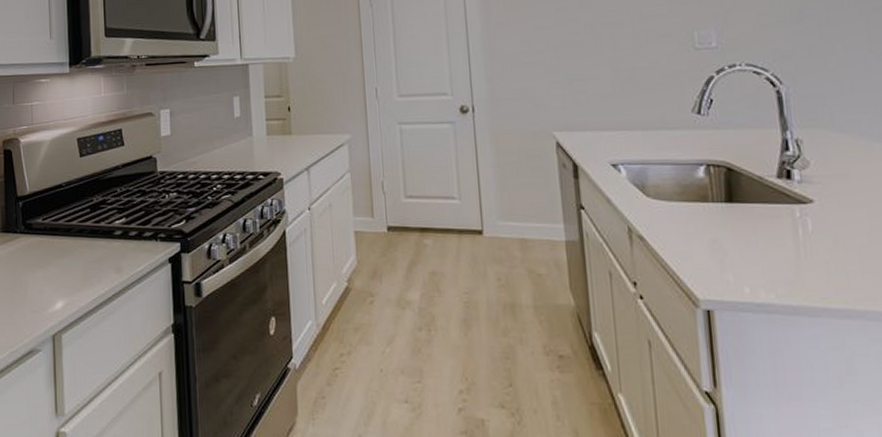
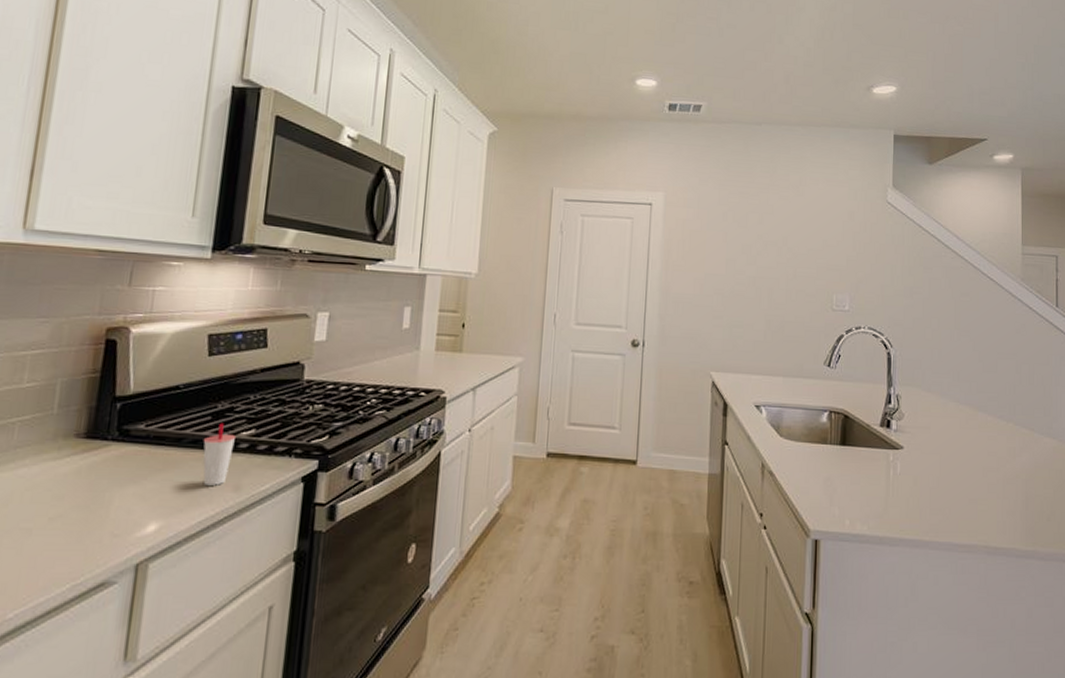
cup: none [86,214,112,268] -> present [203,422,237,486]

